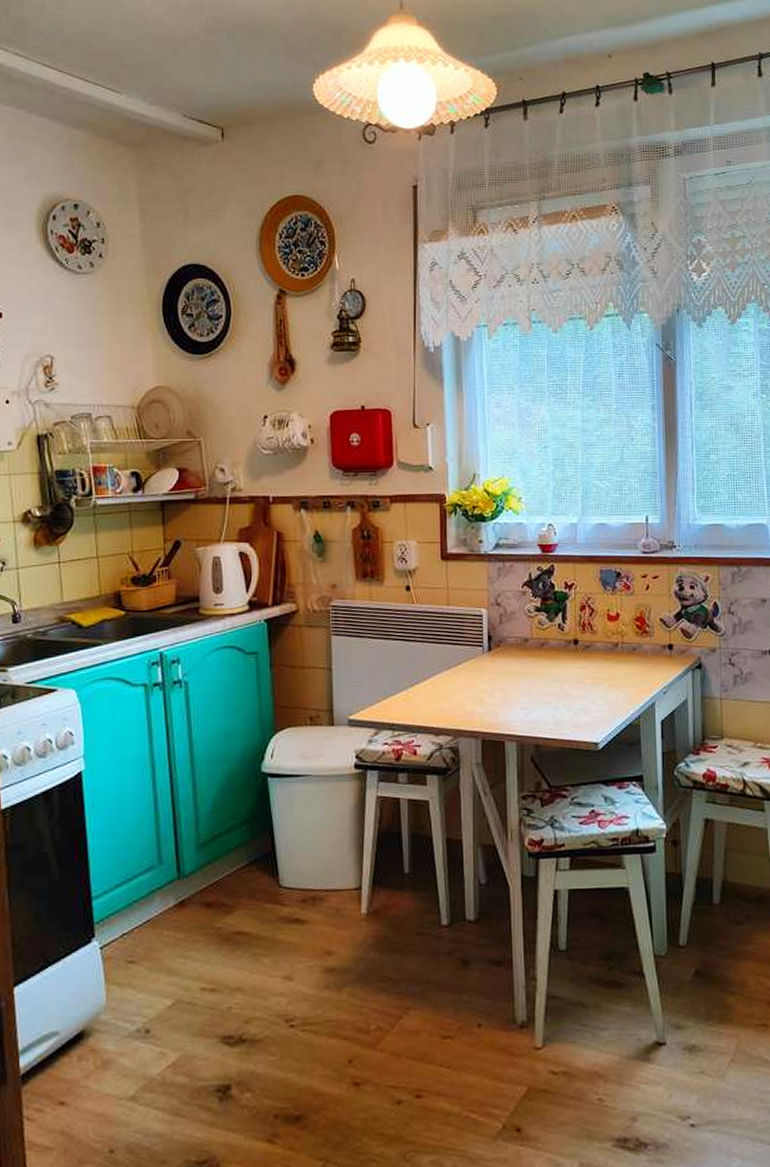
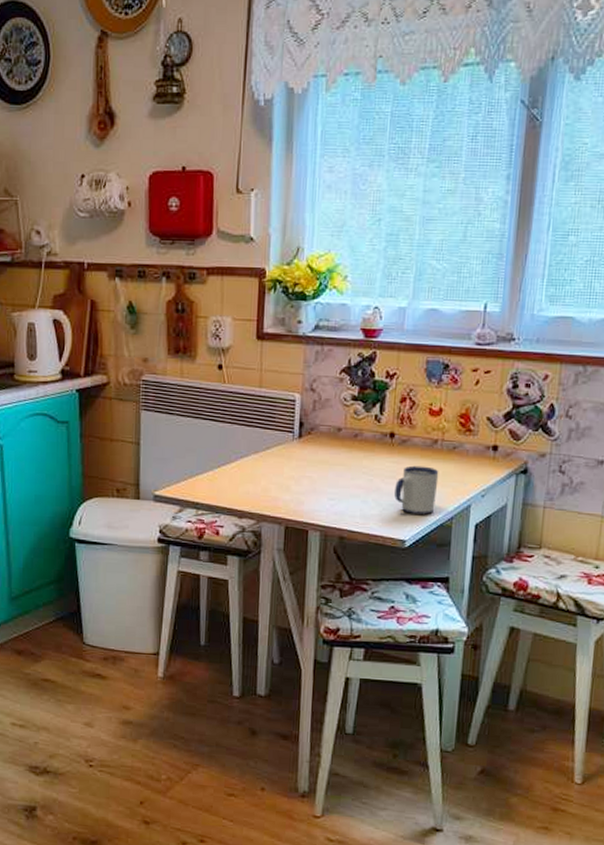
mug: none [583,669,623,716] -> present [394,465,439,515]

